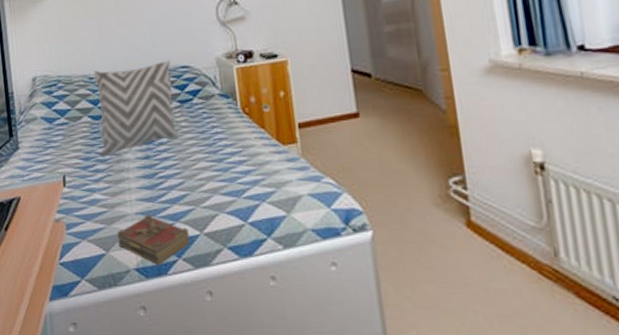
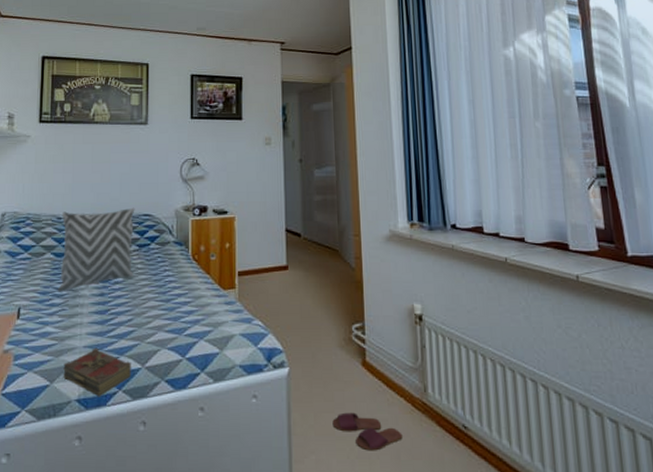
slippers: none [433,281,529,326] -> present [332,412,403,451]

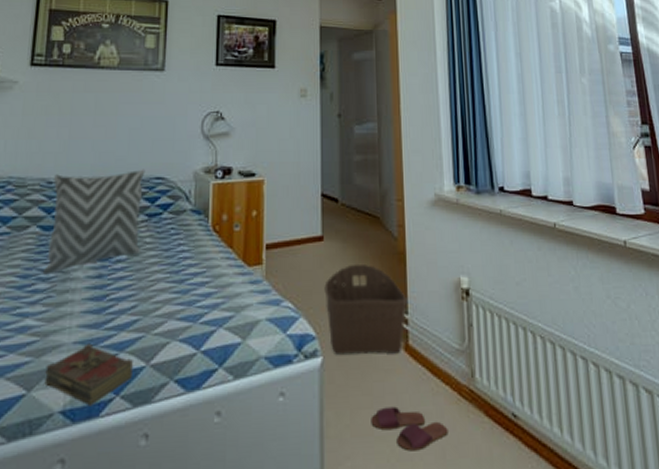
wicker basket: none [289,290,364,368] -> present [324,263,407,355]

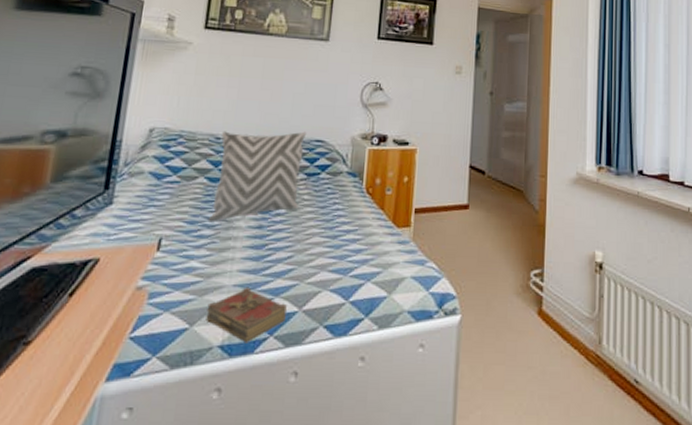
wicker basket: present [324,263,407,355] -> none [467,232,543,317]
slippers: present [371,406,448,451] -> none [502,364,573,406]

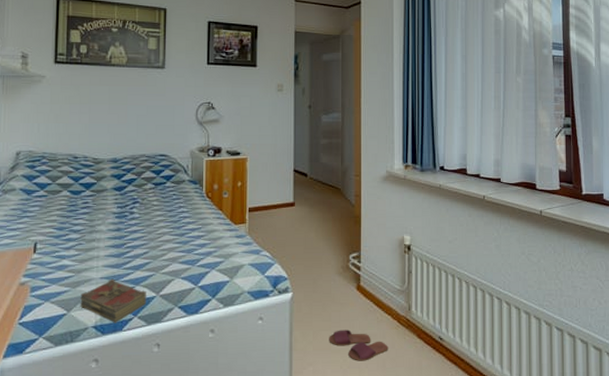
pillow: present [207,131,307,223] -> none [74,148,152,228]
slippers: none [502,364,573,406] -> present [329,329,388,361]

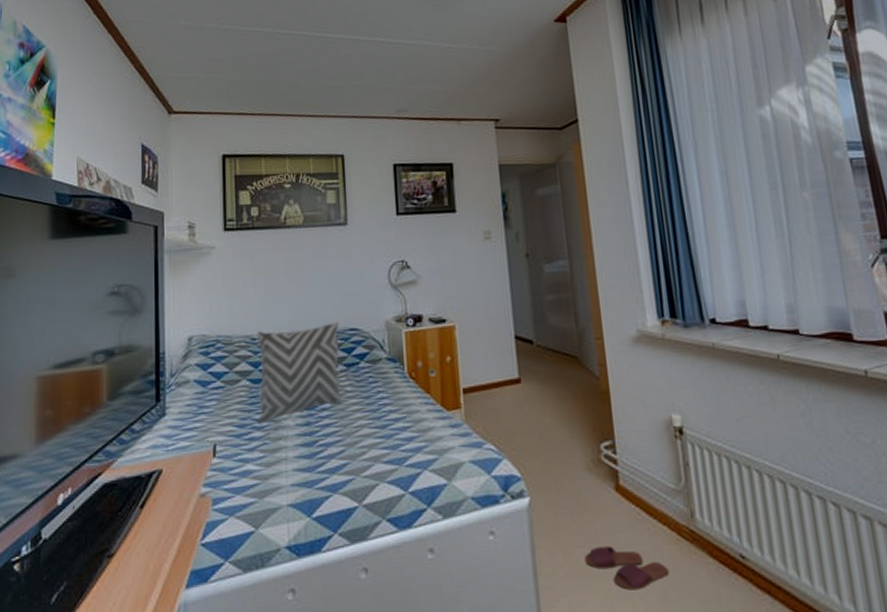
pillow: none [74,148,152,228] -> present [256,321,342,424]
book: present [80,278,146,323] -> none [269,485,347,543]

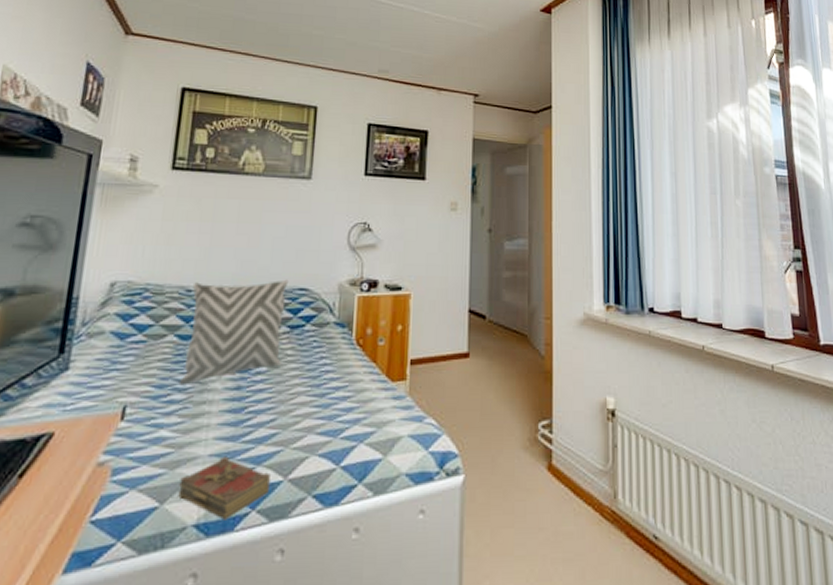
book: none [269,485,347,543] -> present [178,456,270,520]
slippers: present [585,546,669,590] -> none [511,526,589,571]

